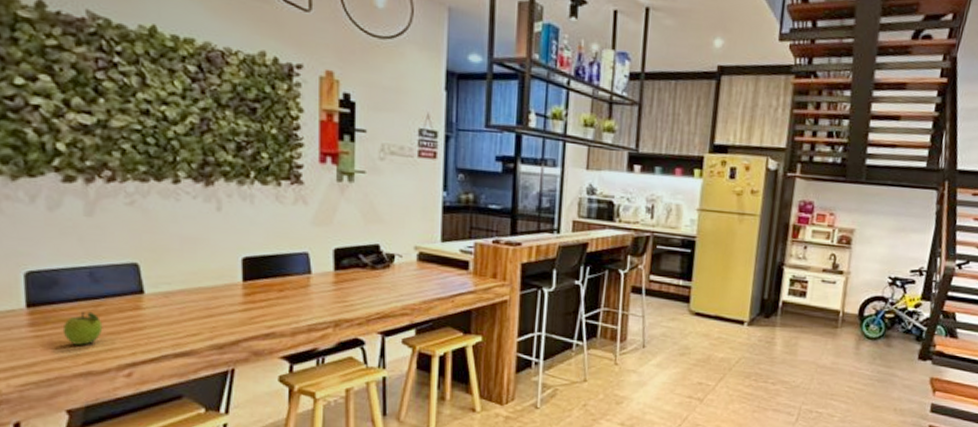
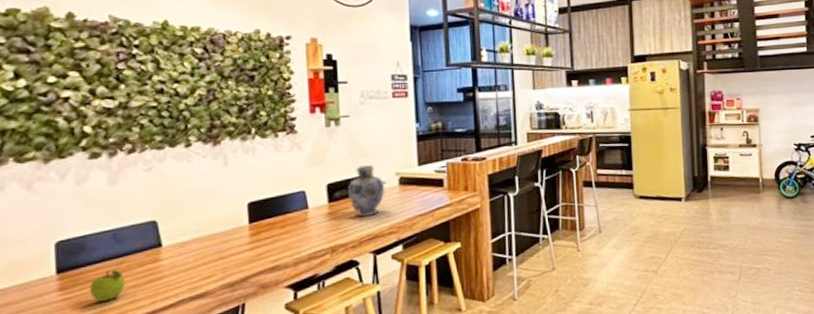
decorative vase: none [358,233,401,292] -> present [348,165,385,217]

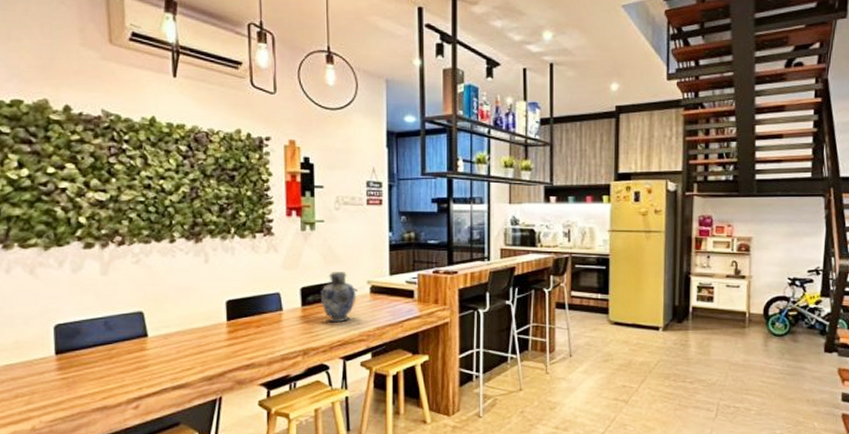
fruit: present [89,269,126,302] -> none [83,355,116,384]

